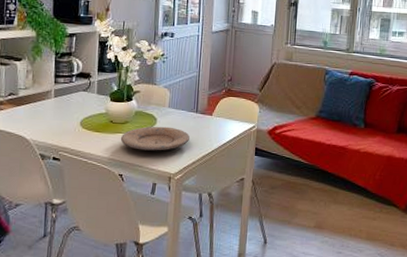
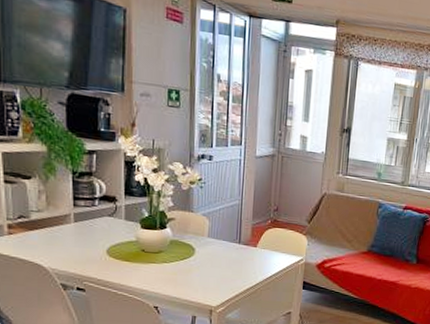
plate: present [120,126,190,151] -> none [154,256,232,283]

